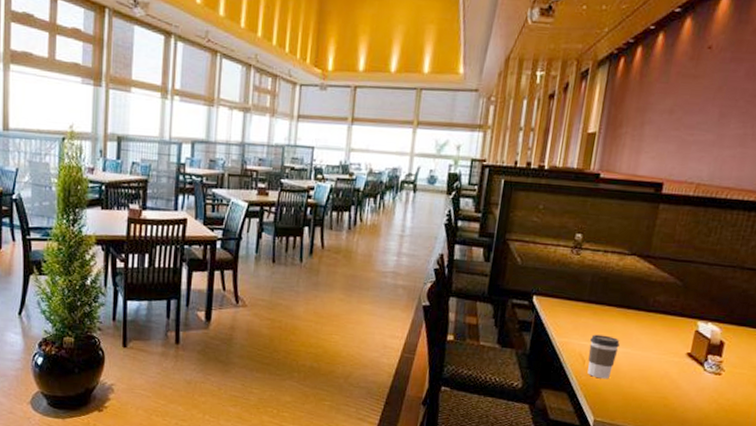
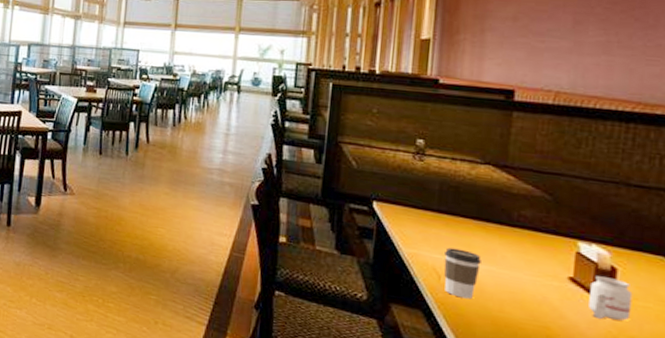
candle: none [699,350,734,387] -> present [589,276,633,321]

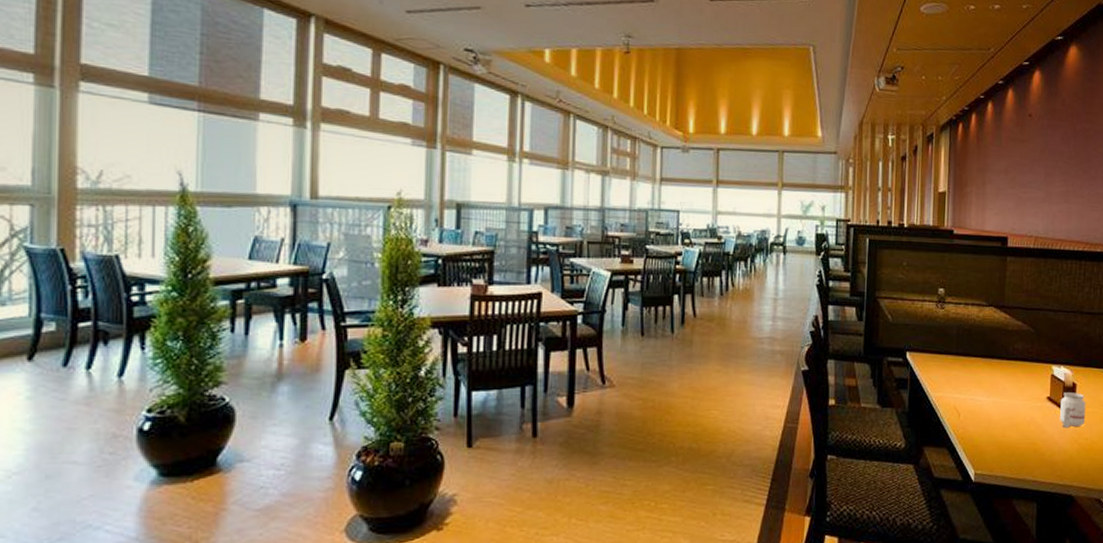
coffee cup: present [444,247,481,300] -> none [962,386,989,430]

